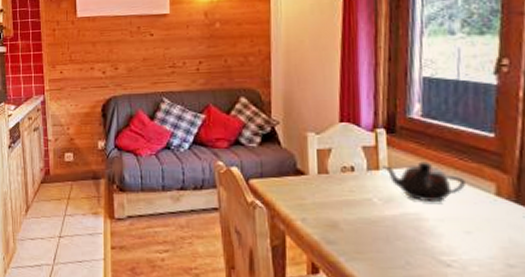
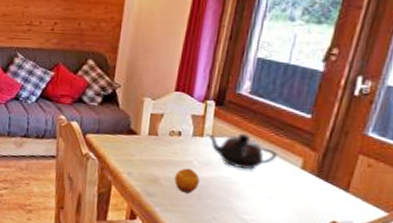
fruit: none [355,207,384,237] -> present [174,168,200,194]

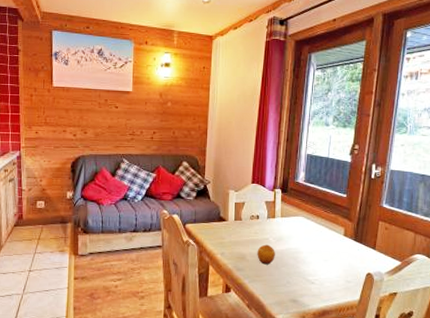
teapot: present [206,133,277,171] -> none [277,212,327,241]

